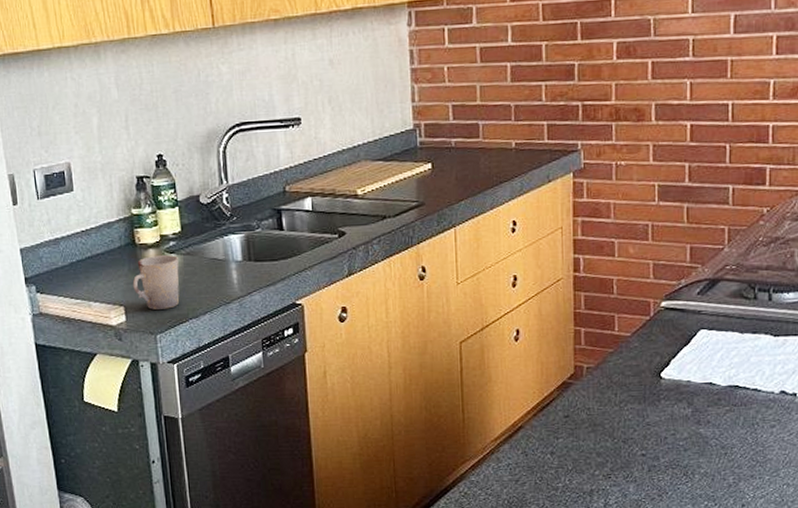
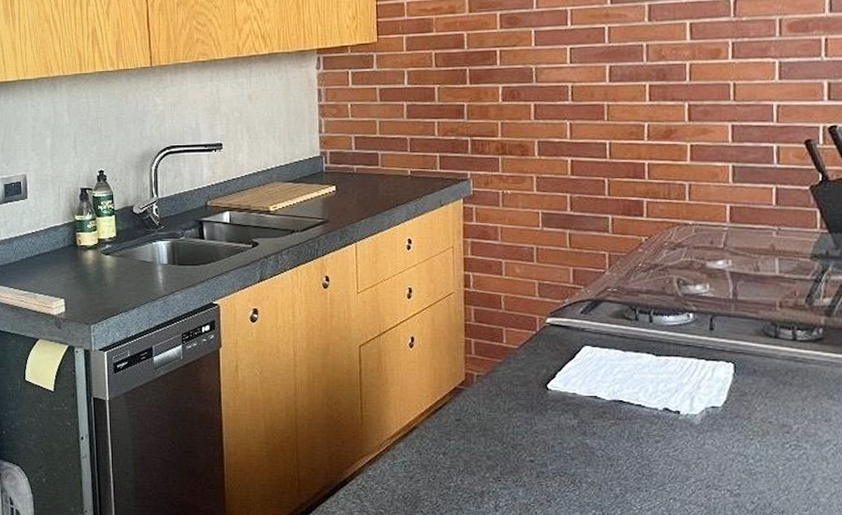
cup: present [132,255,180,310] -> none [72,256,113,303]

